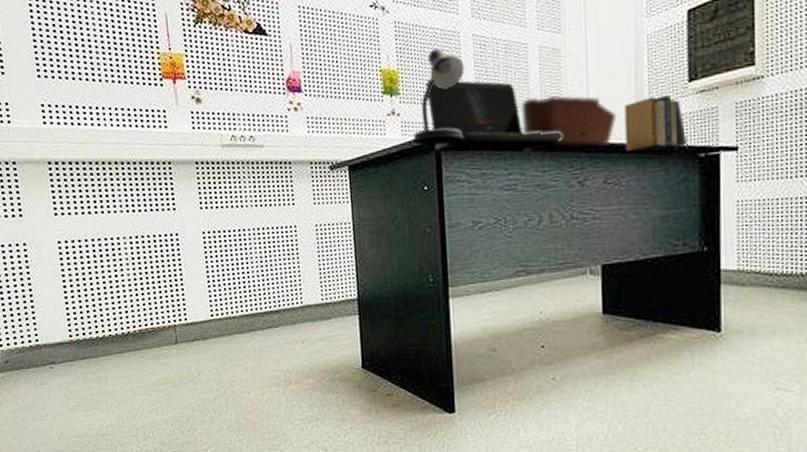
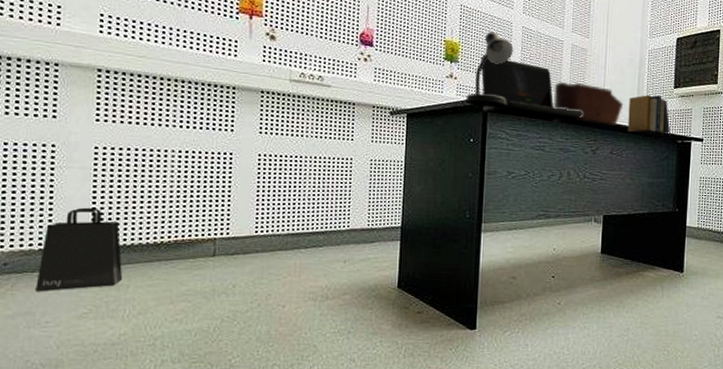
shopping bag: none [31,302,101,387] -> present [35,207,123,292]

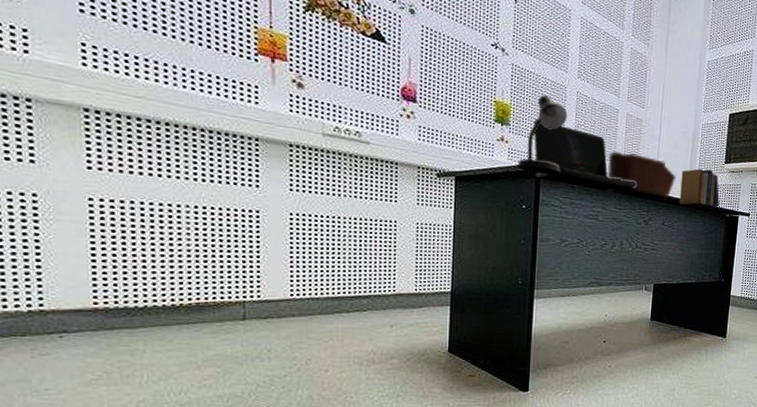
shopping bag: present [35,207,123,292] -> none [28,265,137,358]

